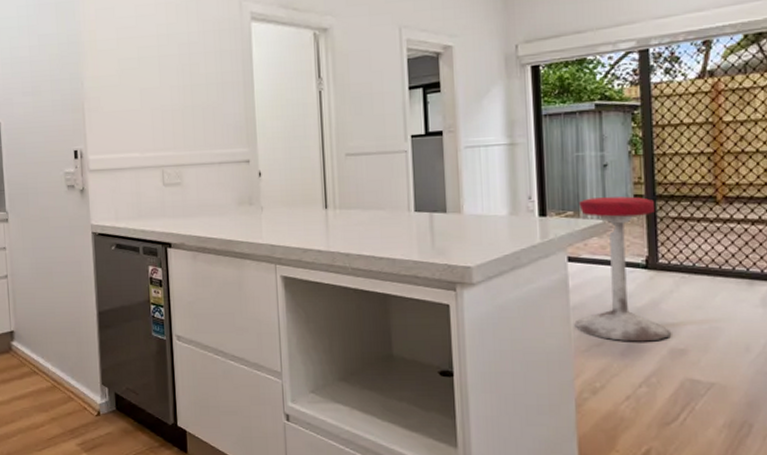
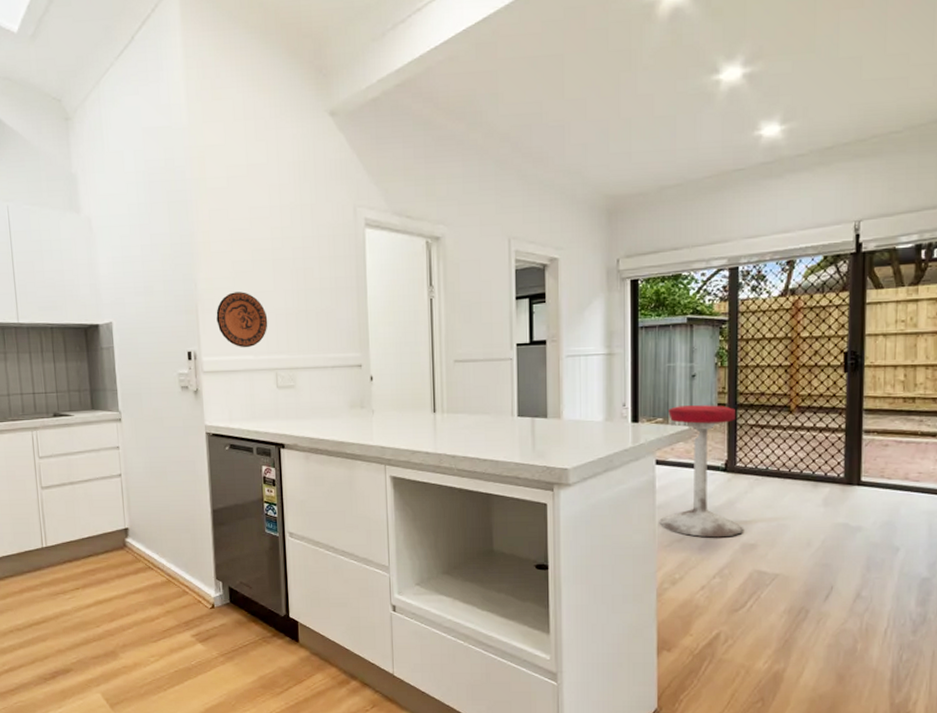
decorative plate: none [102,89,154,146] -> present [216,292,268,348]

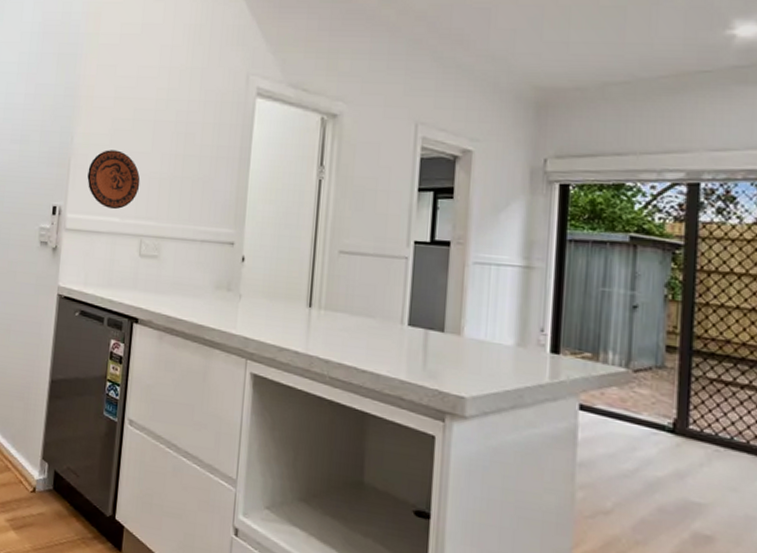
stool: present [659,405,743,538] -> none [579,341,696,521]

